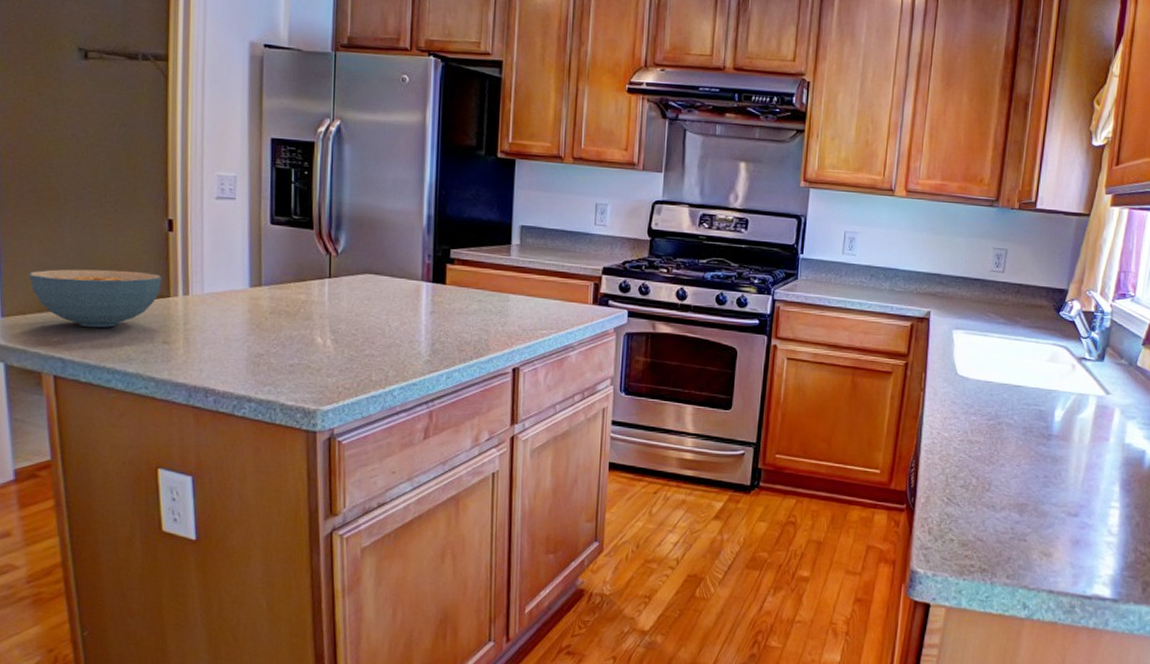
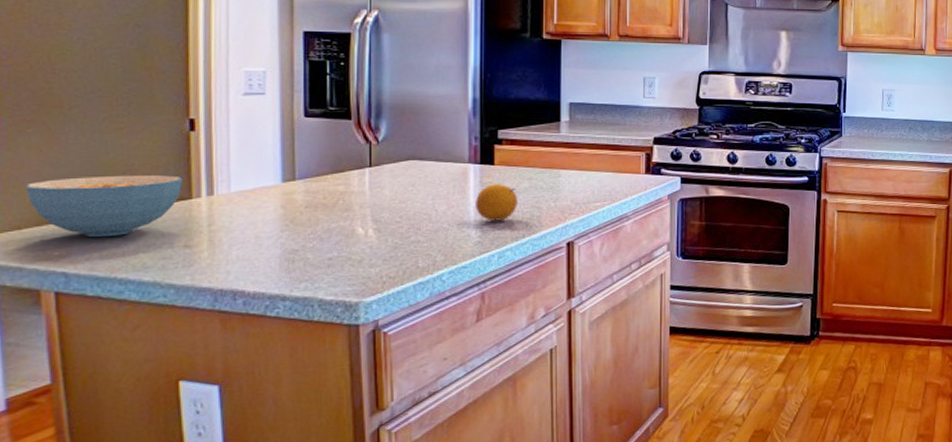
fruit: none [427,303,467,341] -> present [476,184,518,221]

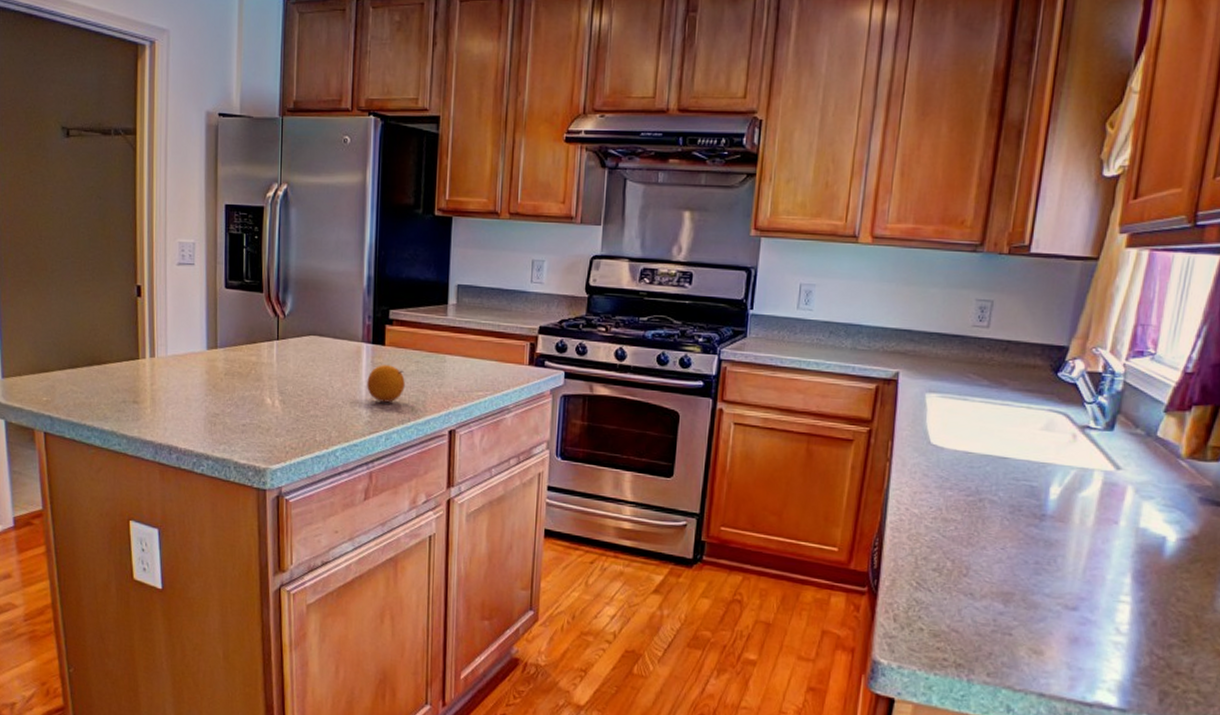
cereal bowl: present [26,174,183,237] -> none [24,333,132,388]

